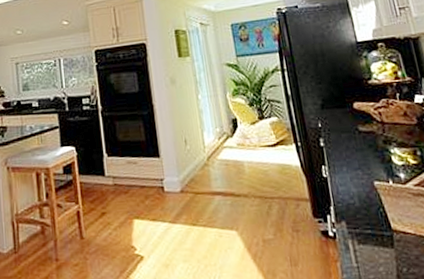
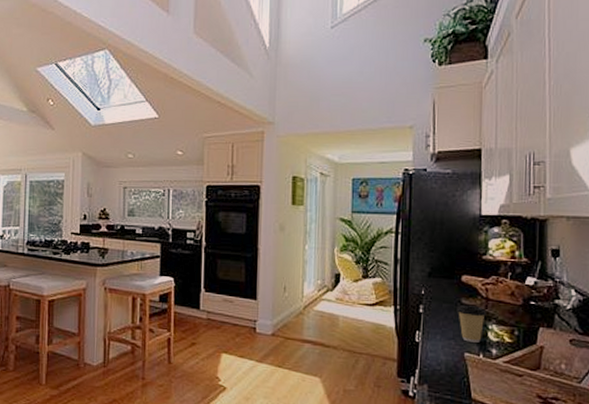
coffee cup: none [355,131,387,170] -> present [456,305,487,343]

